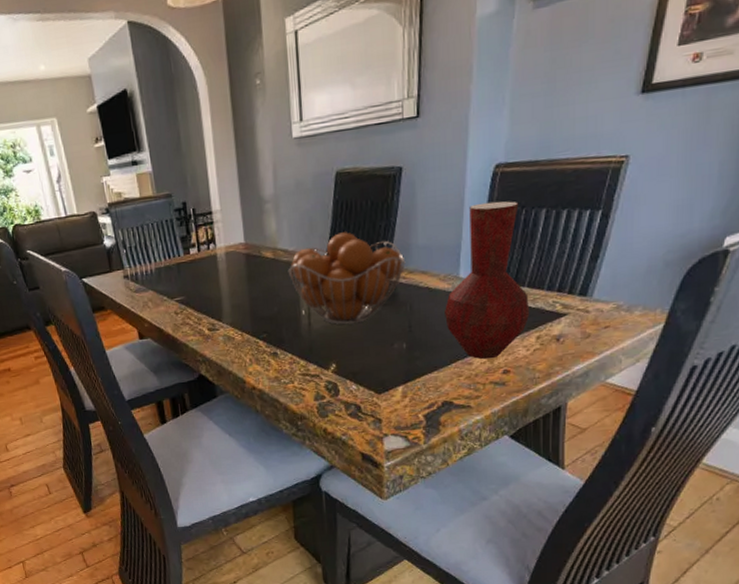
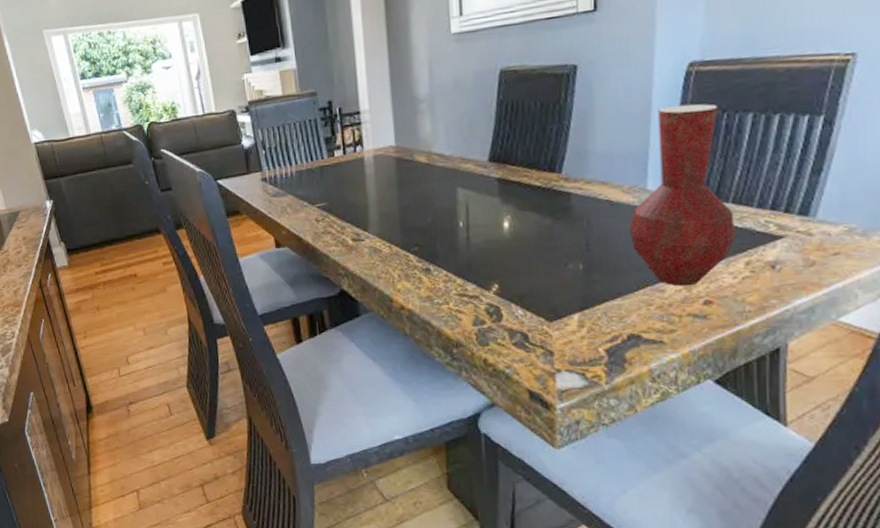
fruit basket: present [287,232,406,325] -> none [443,135,582,240]

